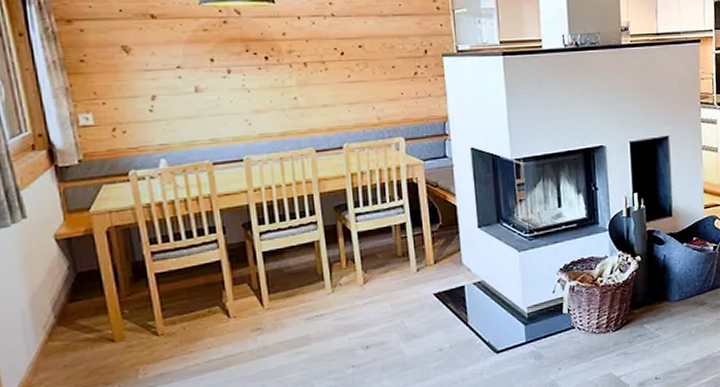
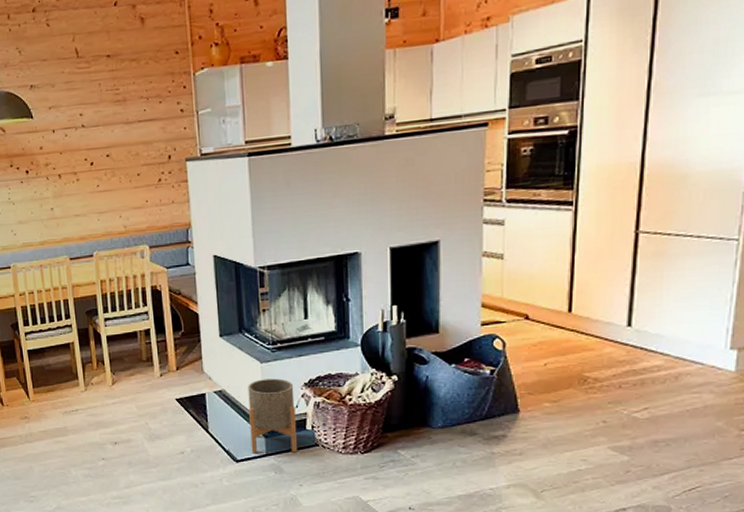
planter: none [507,265,556,343] -> present [248,378,298,454]

